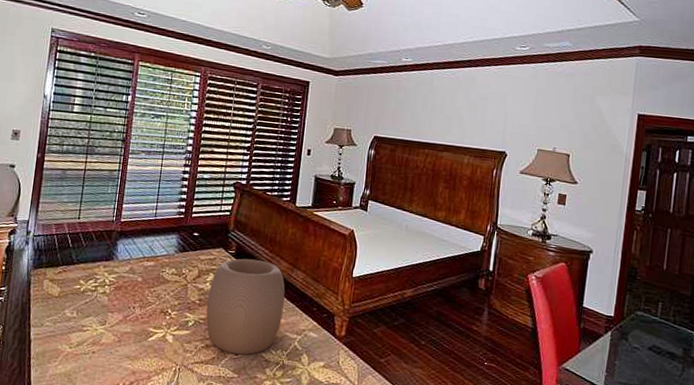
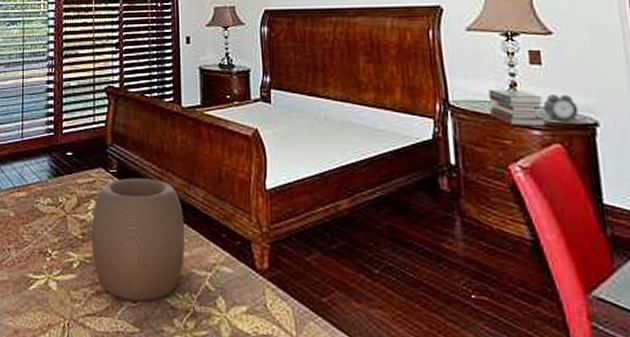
books: none [523,219,561,250] -> present [489,90,546,127]
alarm clock: none [559,227,582,249] -> present [543,95,579,122]

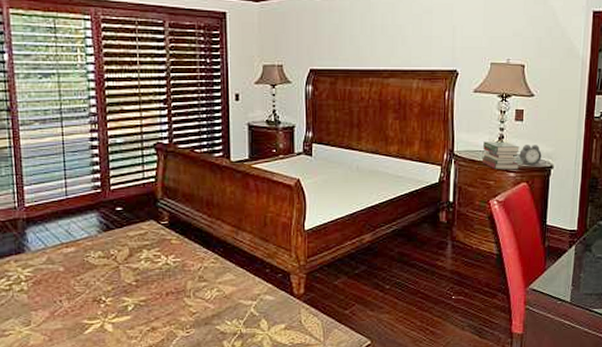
pouf: present [91,178,185,302] -> none [144,227,233,332]

